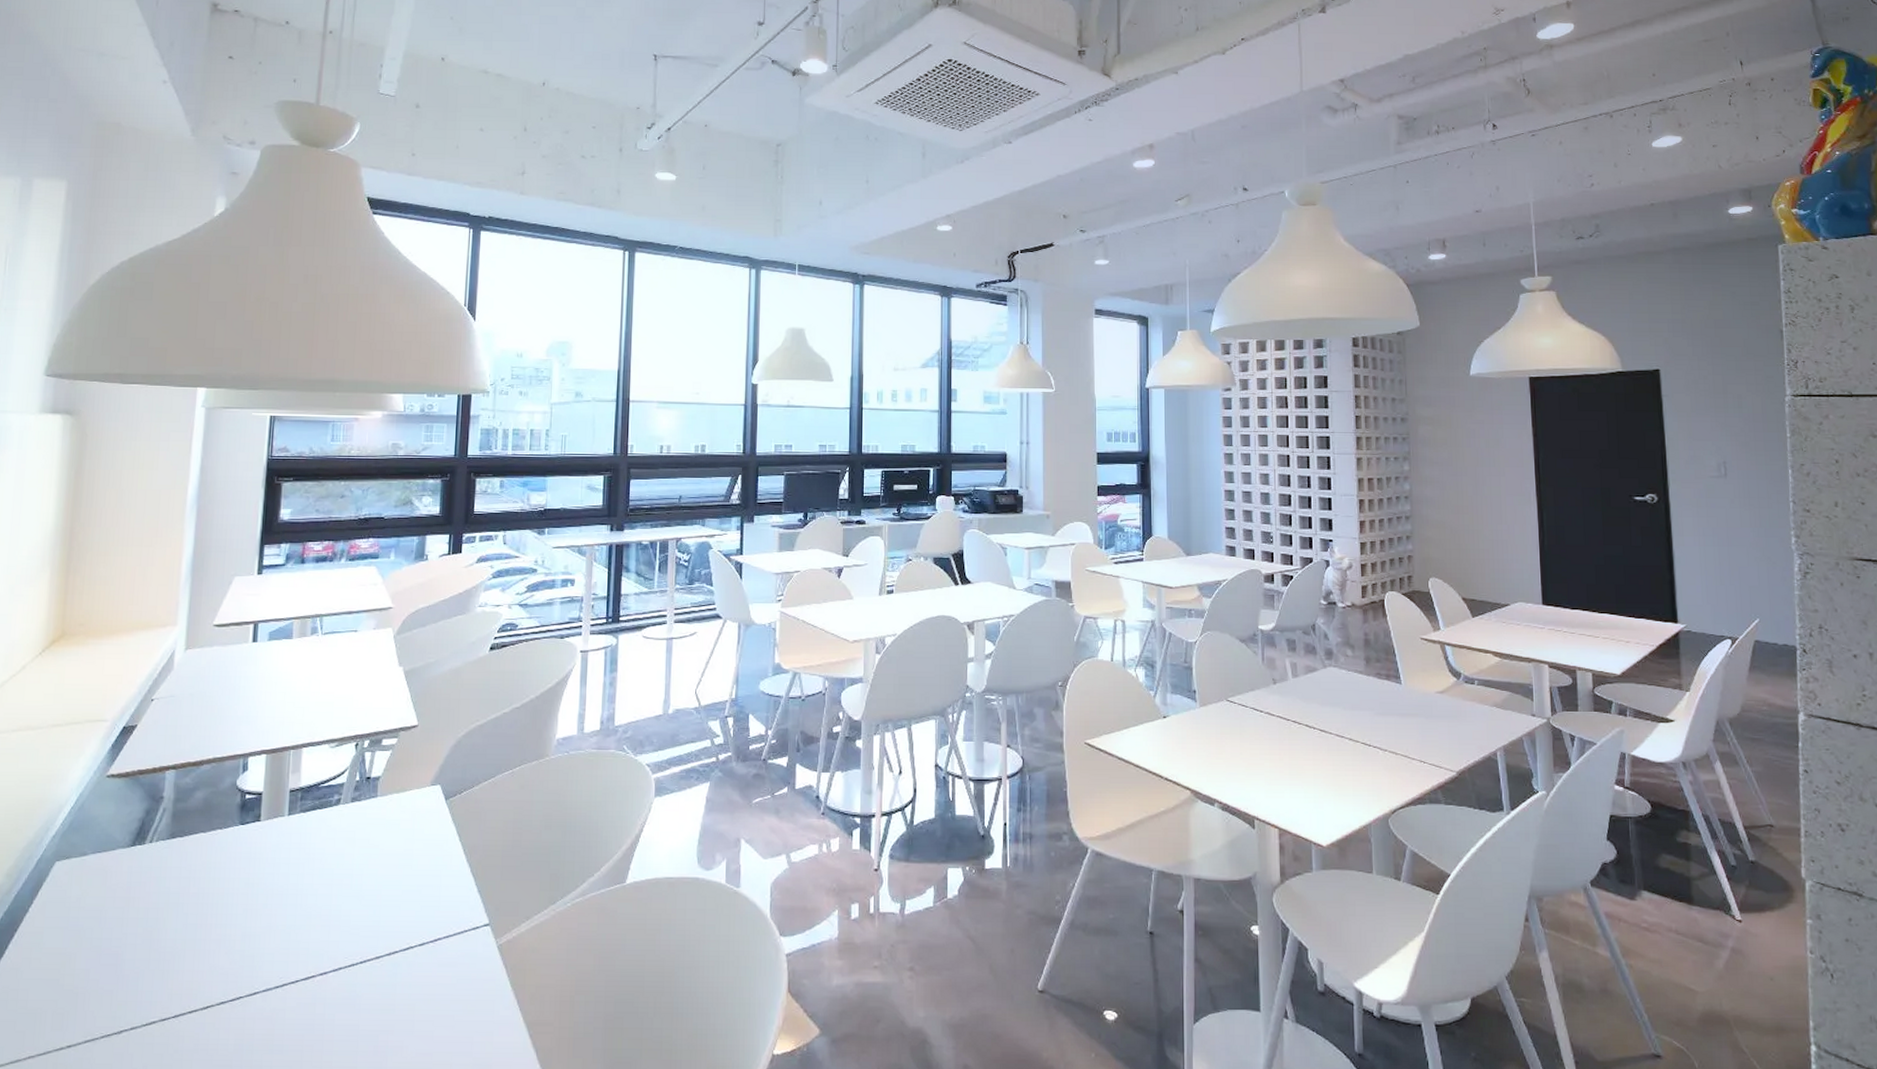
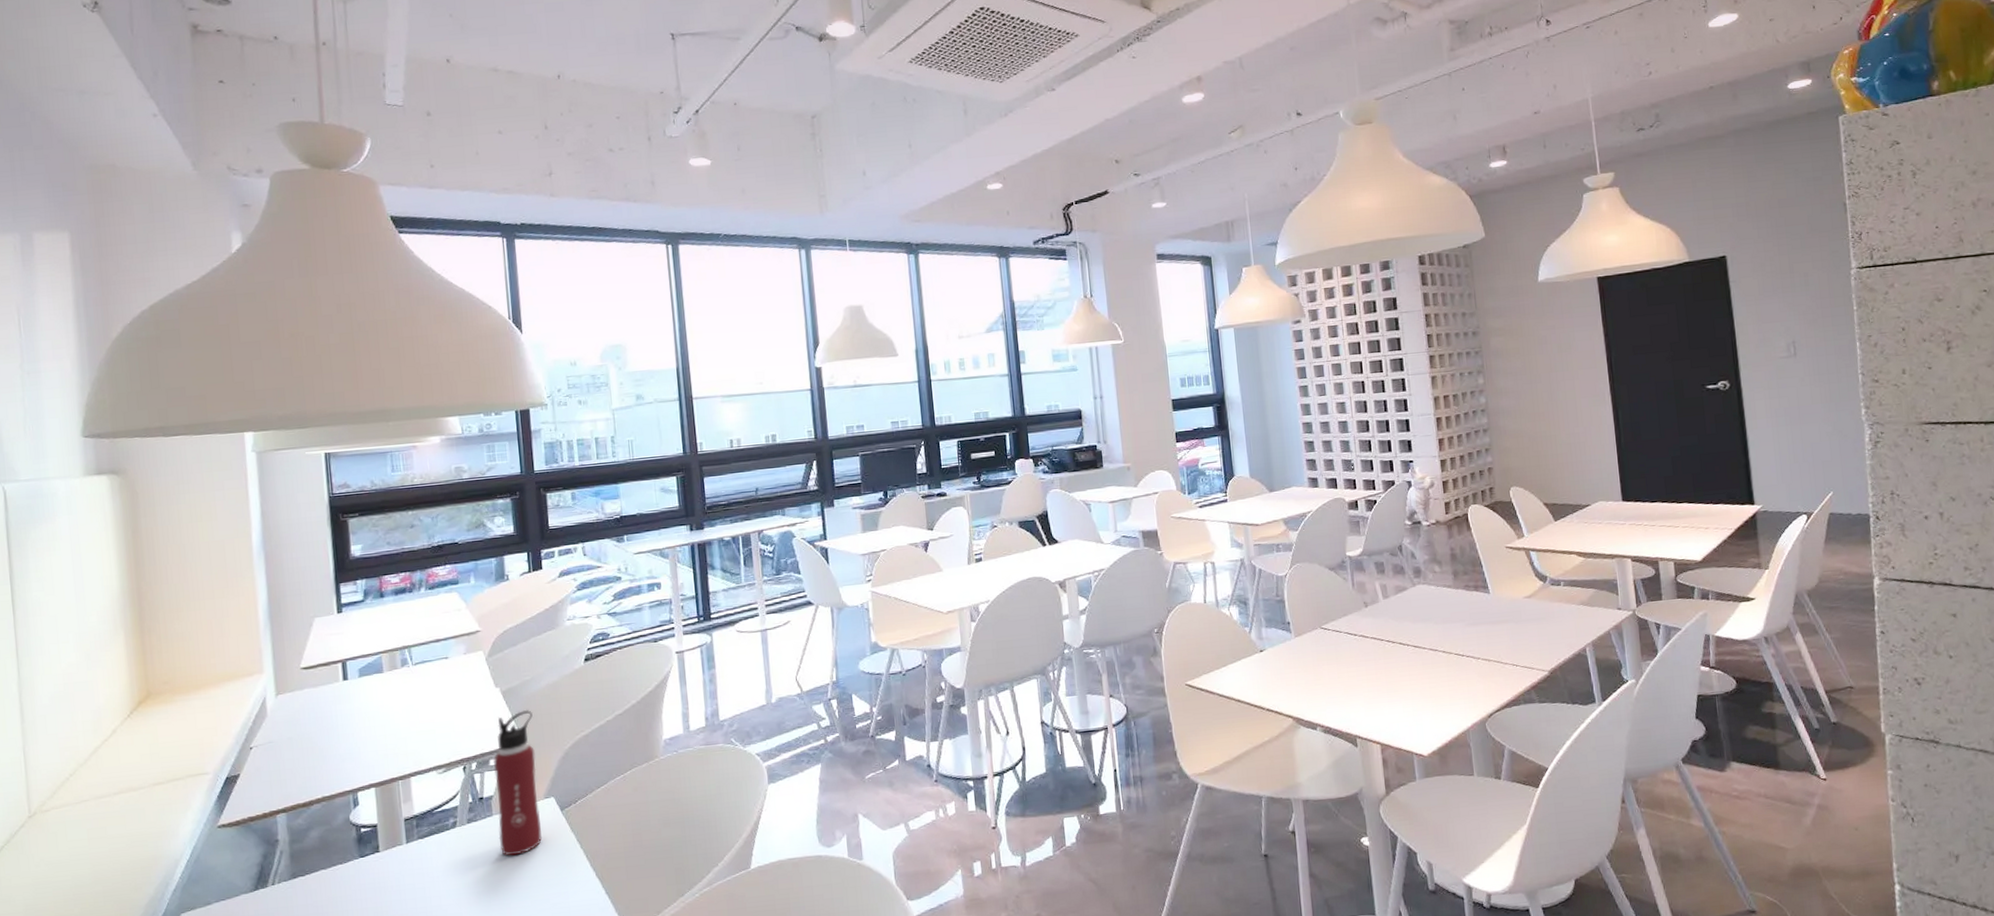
water bottle: none [379,692,431,841] -> present [492,709,543,856]

